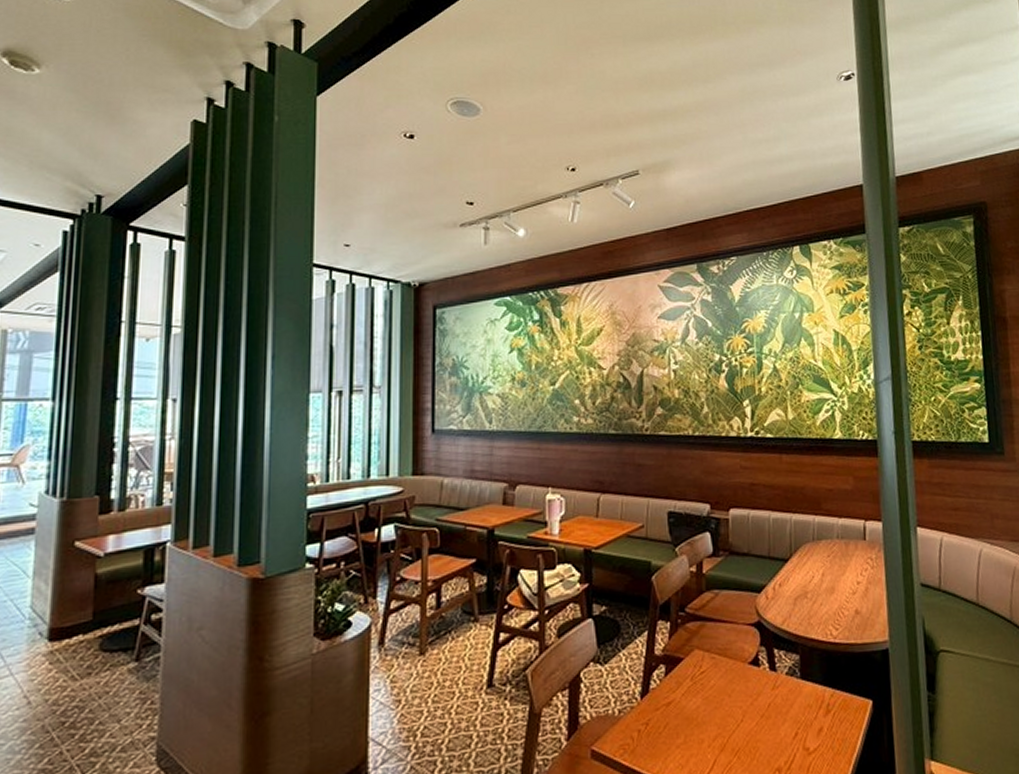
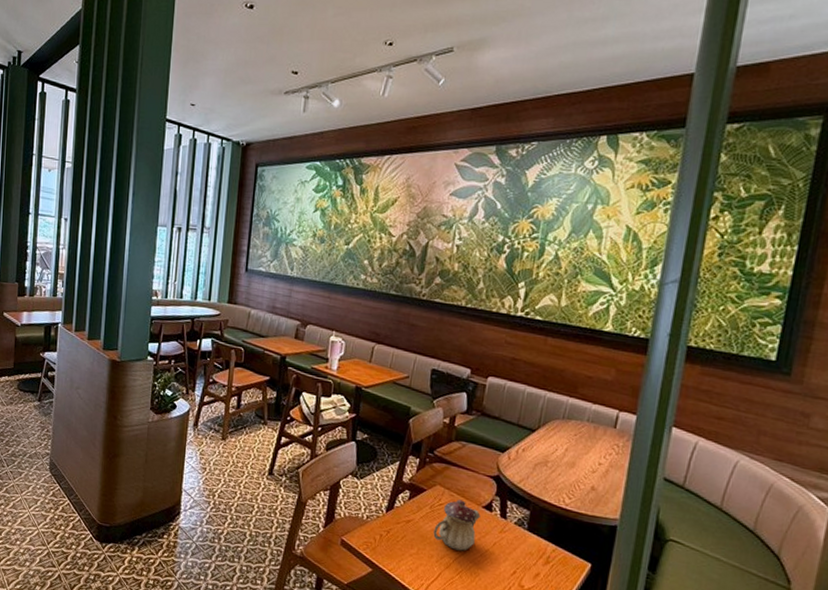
teapot: none [699,661,748,726] -> present [433,499,481,551]

